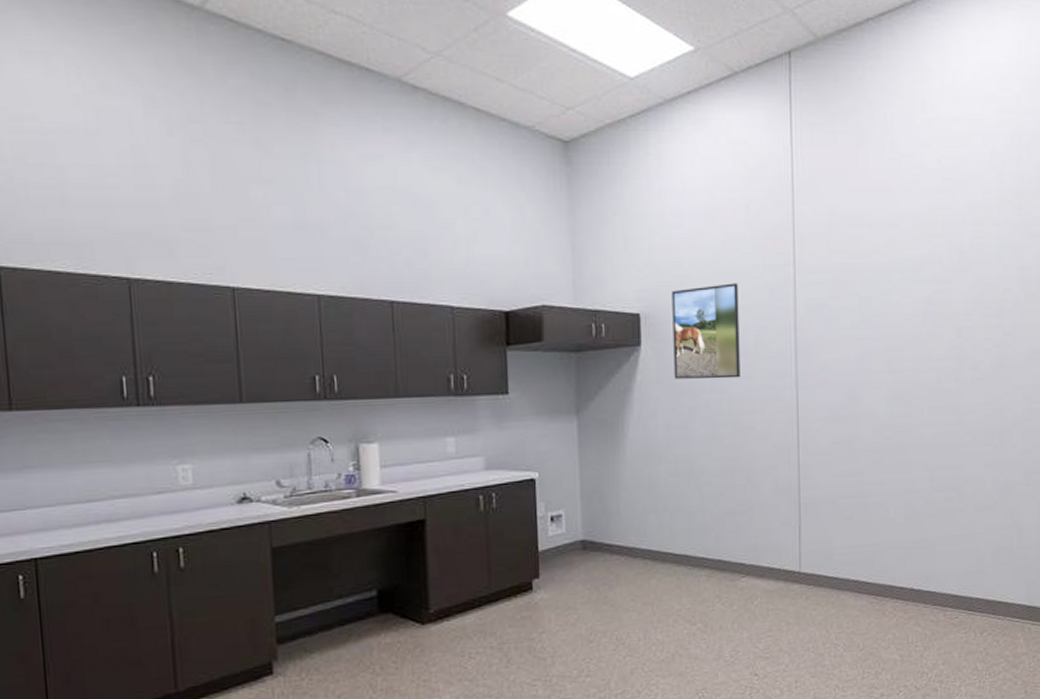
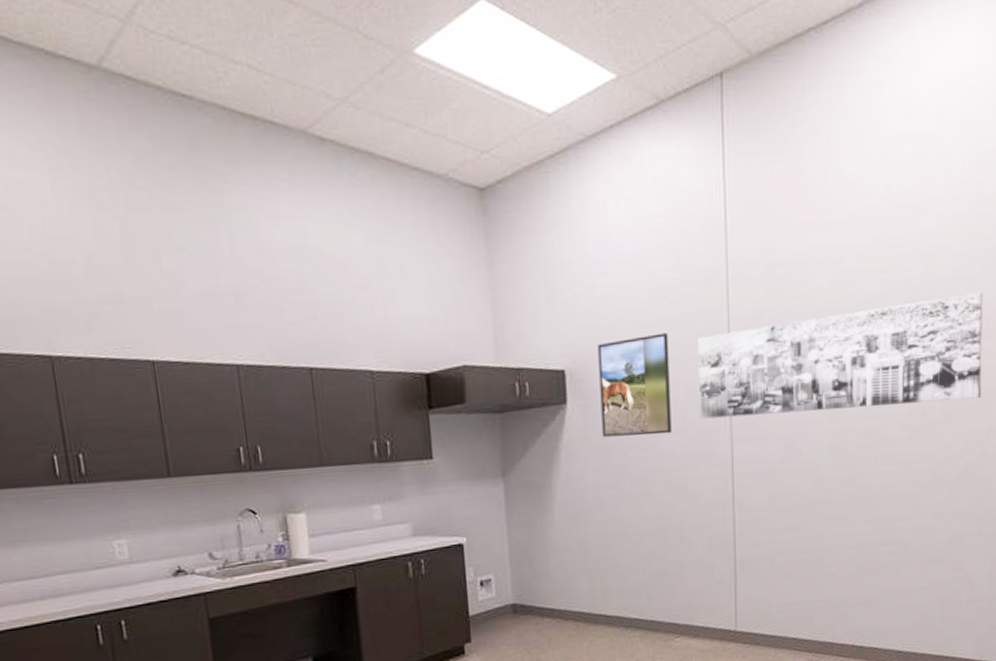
wall art: none [766,260,1026,365] -> present [698,293,983,419]

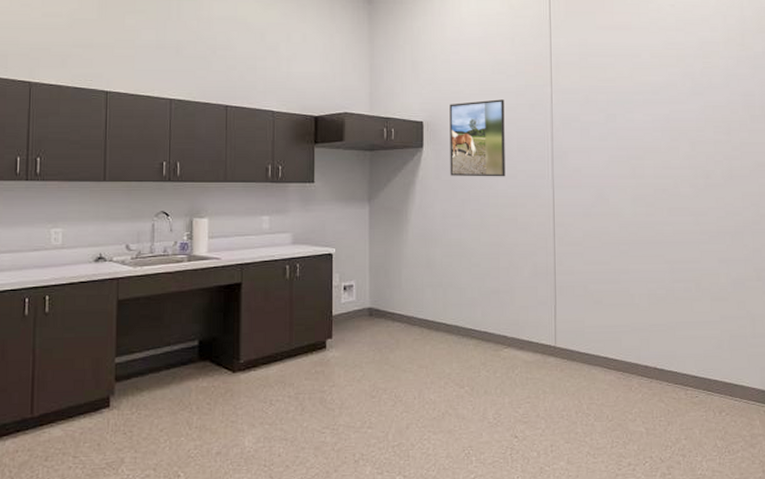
wall art: present [698,293,983,419] -> none [527,87,753,169]

